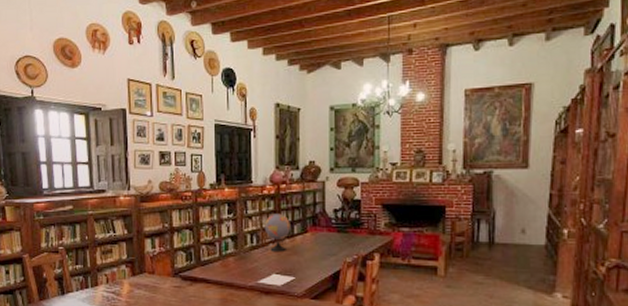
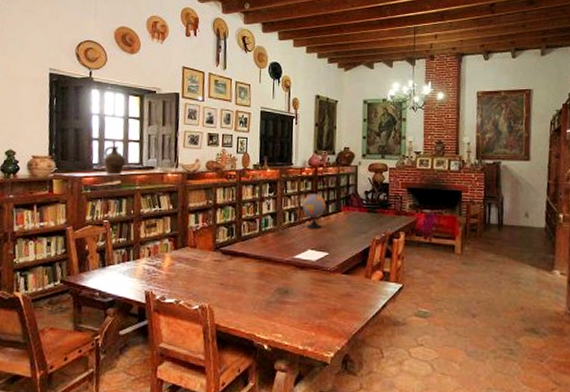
ceramic jug: none [53,169,76,201] -> present [103,146,126,176]

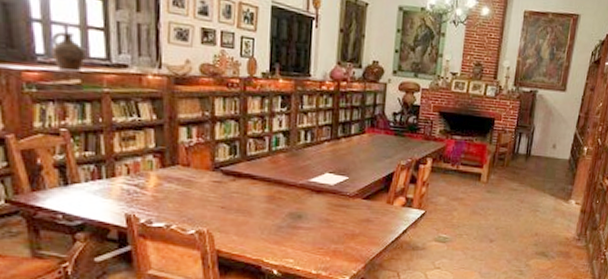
globe: present [300,192,326,228] -> none [318,109,348,151]

